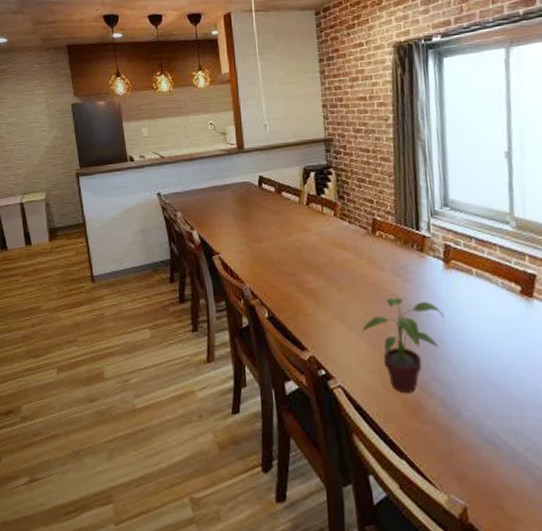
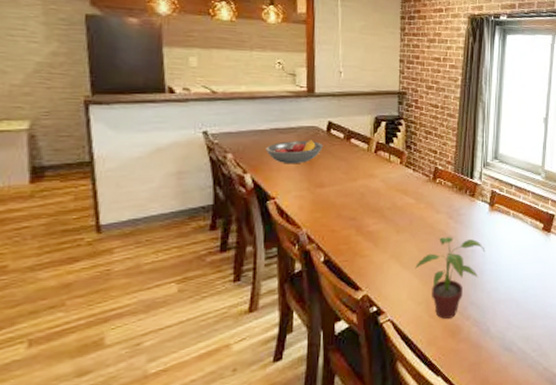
fruit bowl: none [207,195,257,220] -> present [266,140,323,164]

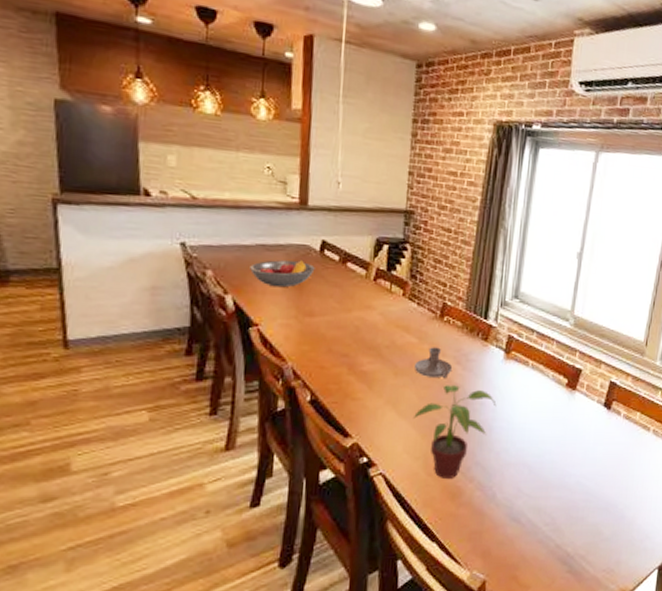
candle holder: none [414,205,446,232] -> present [415,347,453,379]

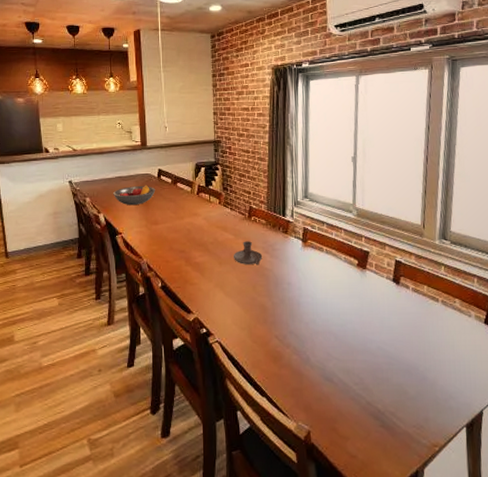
potted plant: present [412,385,497,478] -> none [236,270,301,345]

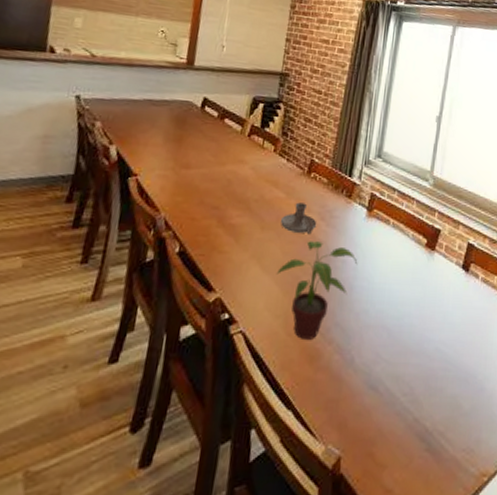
fruit bowl: present [113,185,156,206] -> none [135,114,195,140]
potted plant: none [236,270,301,345] -> present [276,241,358,339]

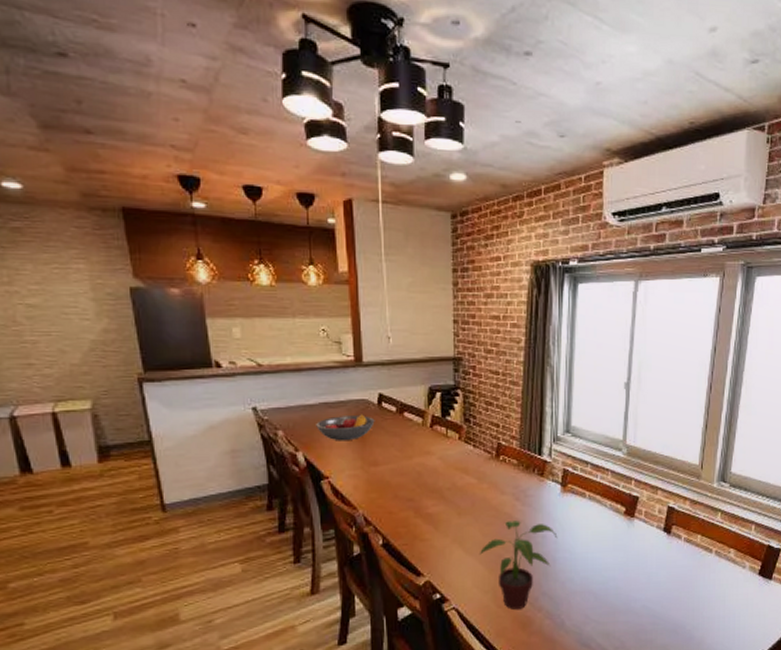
fruit bowl: none [135,114,195,140] -> present [316,414,375,441]
candle holder: present [281,202,317,235] -> none [476,486,512,516]

